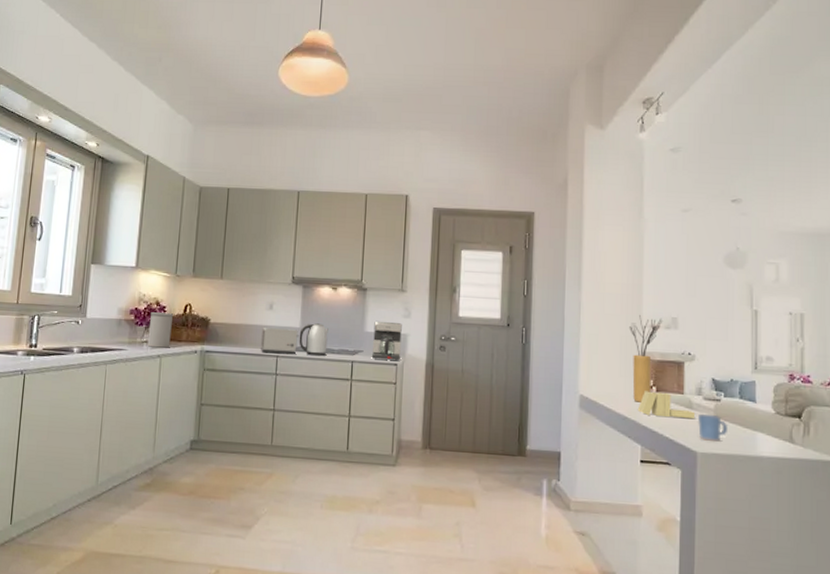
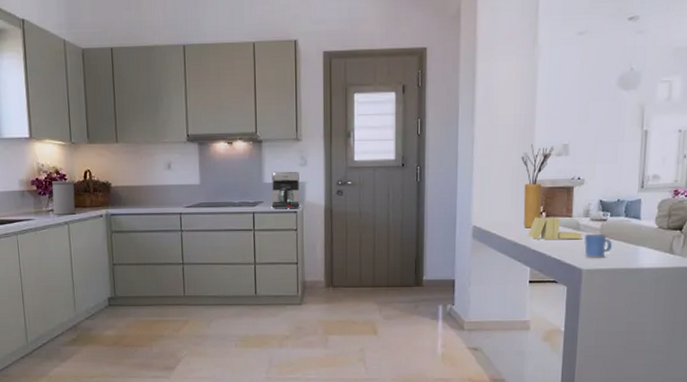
toaster: present [260,328,299,355] -> none [163,187,200,212]
kettle: present [299,323,328,356] -> none [199,179,228,210]

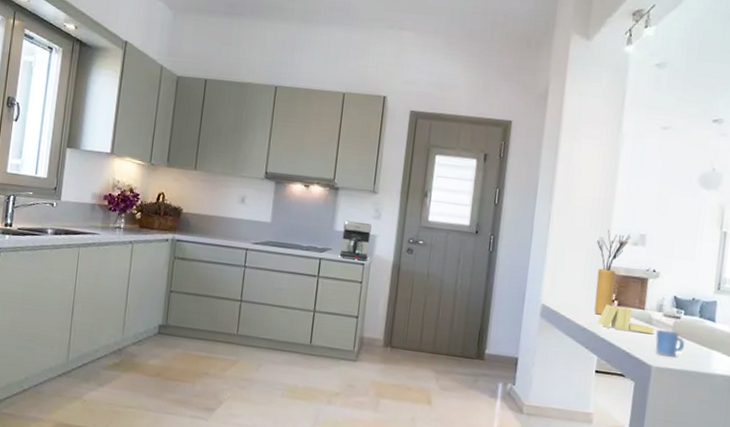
canister: present [52,181,76,215] -> none [120,199,147,235]

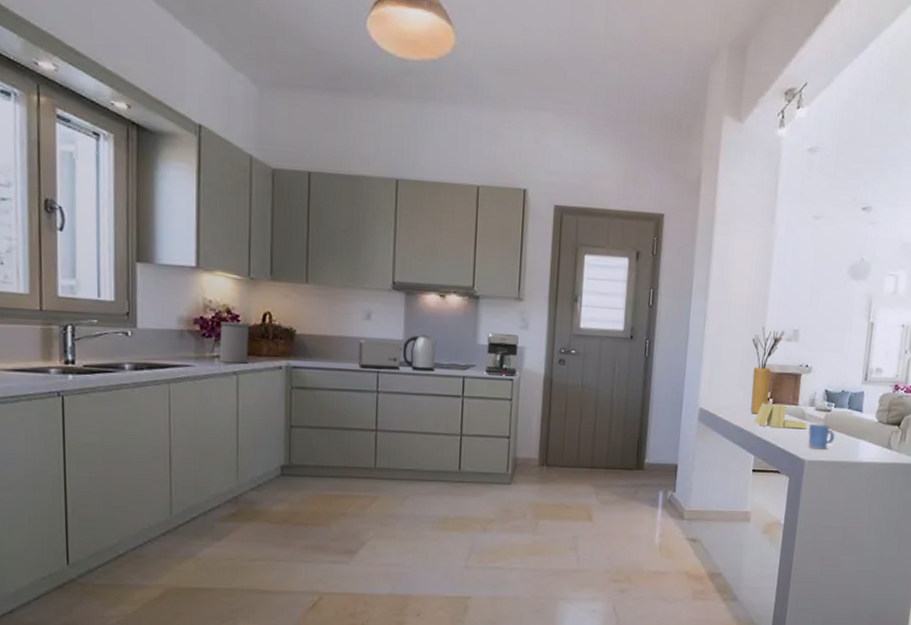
canister: none [120,199,147,235] -> present [219,322,250,364]
toaster: none [230,220,269,249] -> present [357,340,403,370]
kettle: none [268,219,299,251] -> present [402,335,436,371]

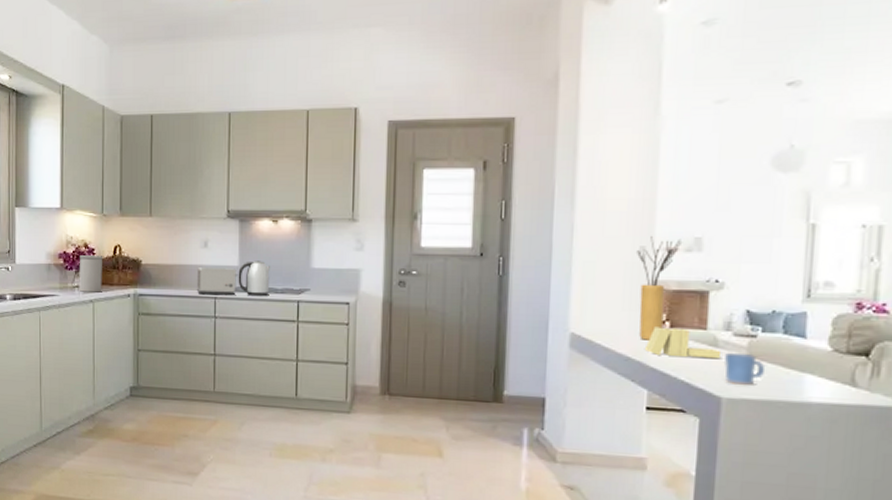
coffee maker: present [484,332,519,376] -> none [319,255,354,300]

